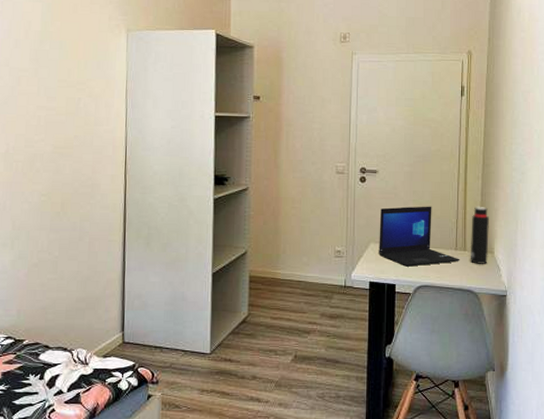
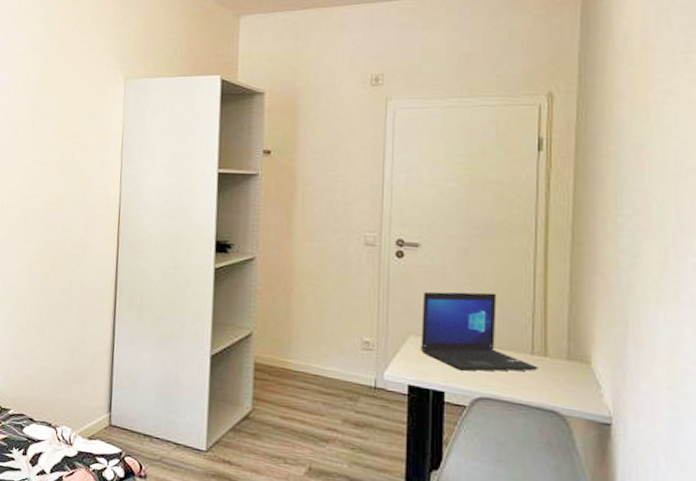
water bottle: present [470,206,489,265] -> none [553,297,583,378]

